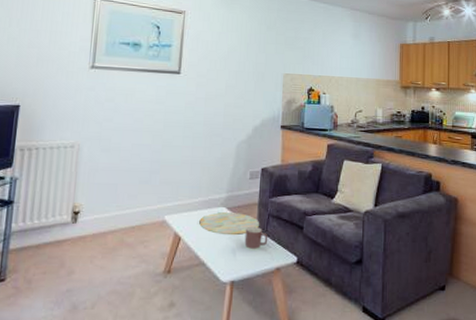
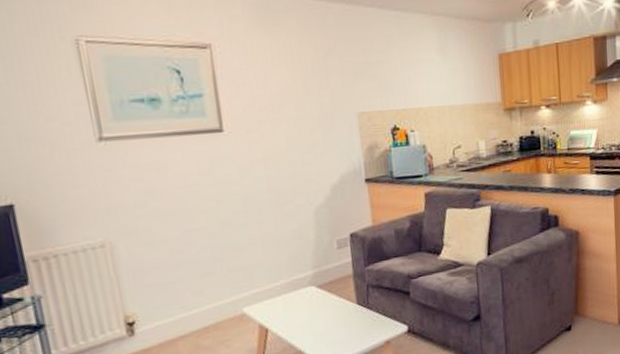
decorative tray: present [199,212,260,235] -> none [286,289,359,317]
mug: present [244,226,268,250] -> none [342,300,372,328]

